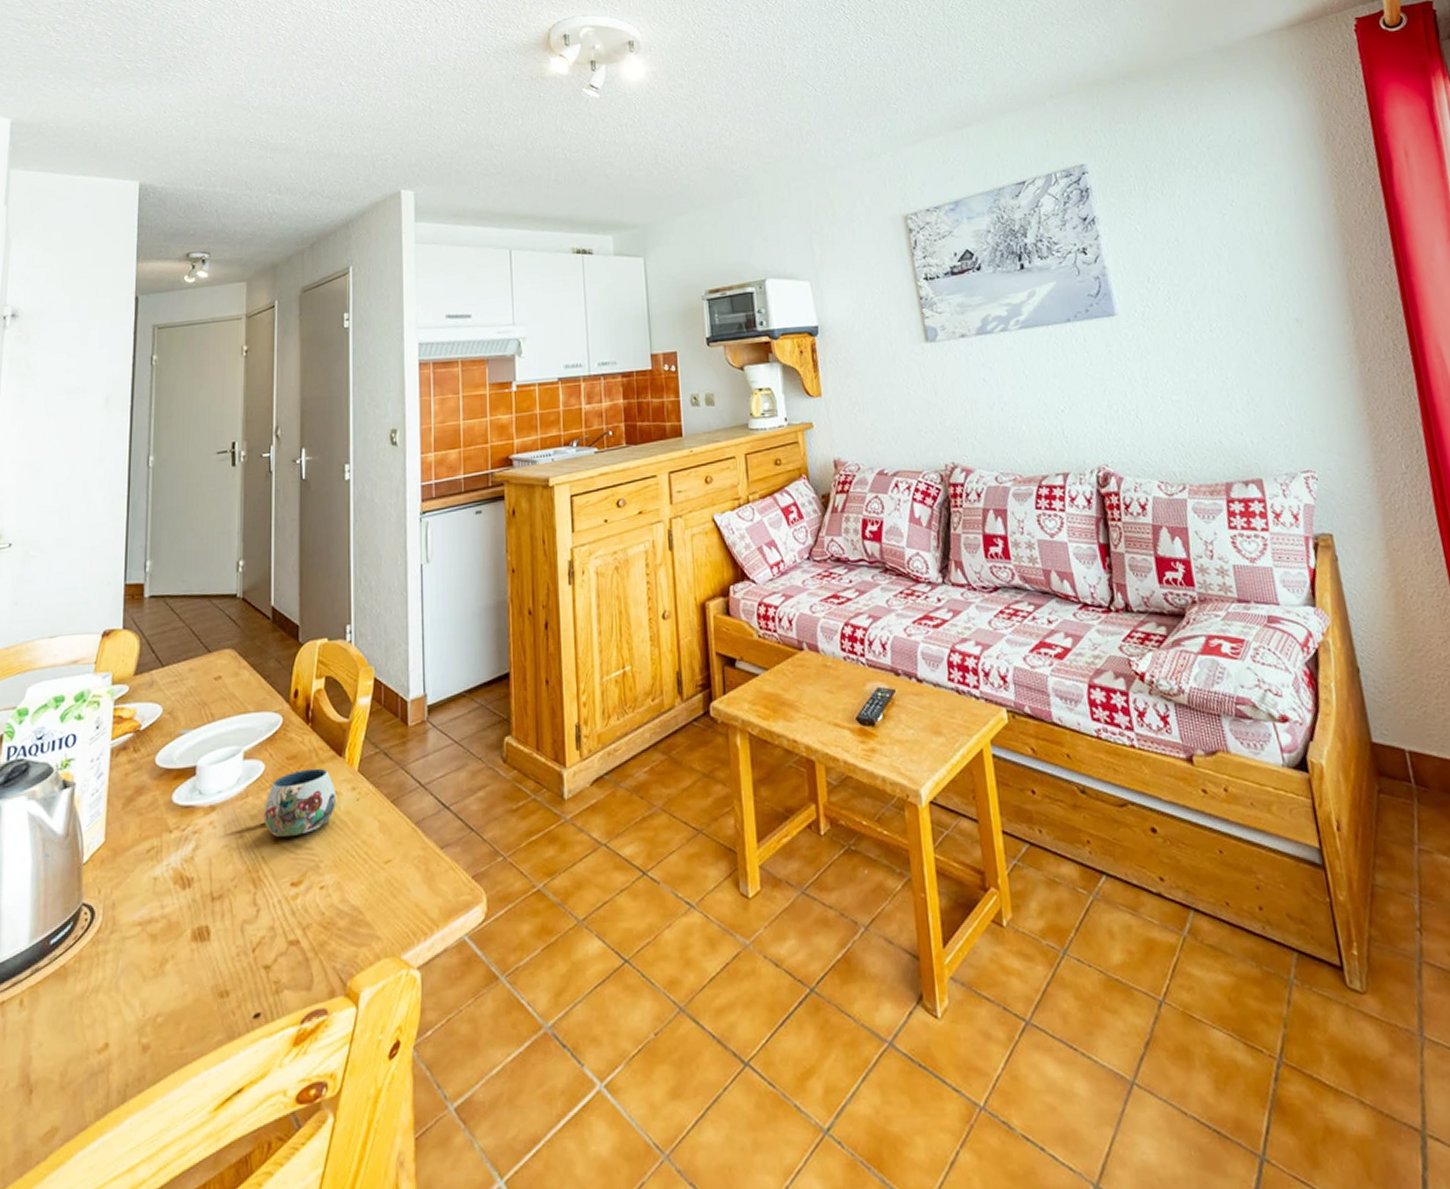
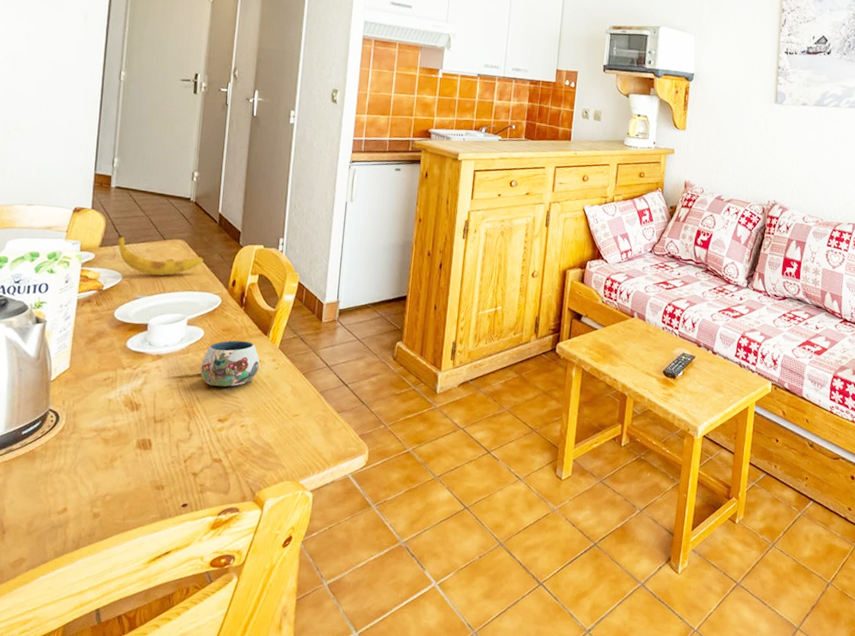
banana: none [155,655,259,702] -> present [118,234,205,276]

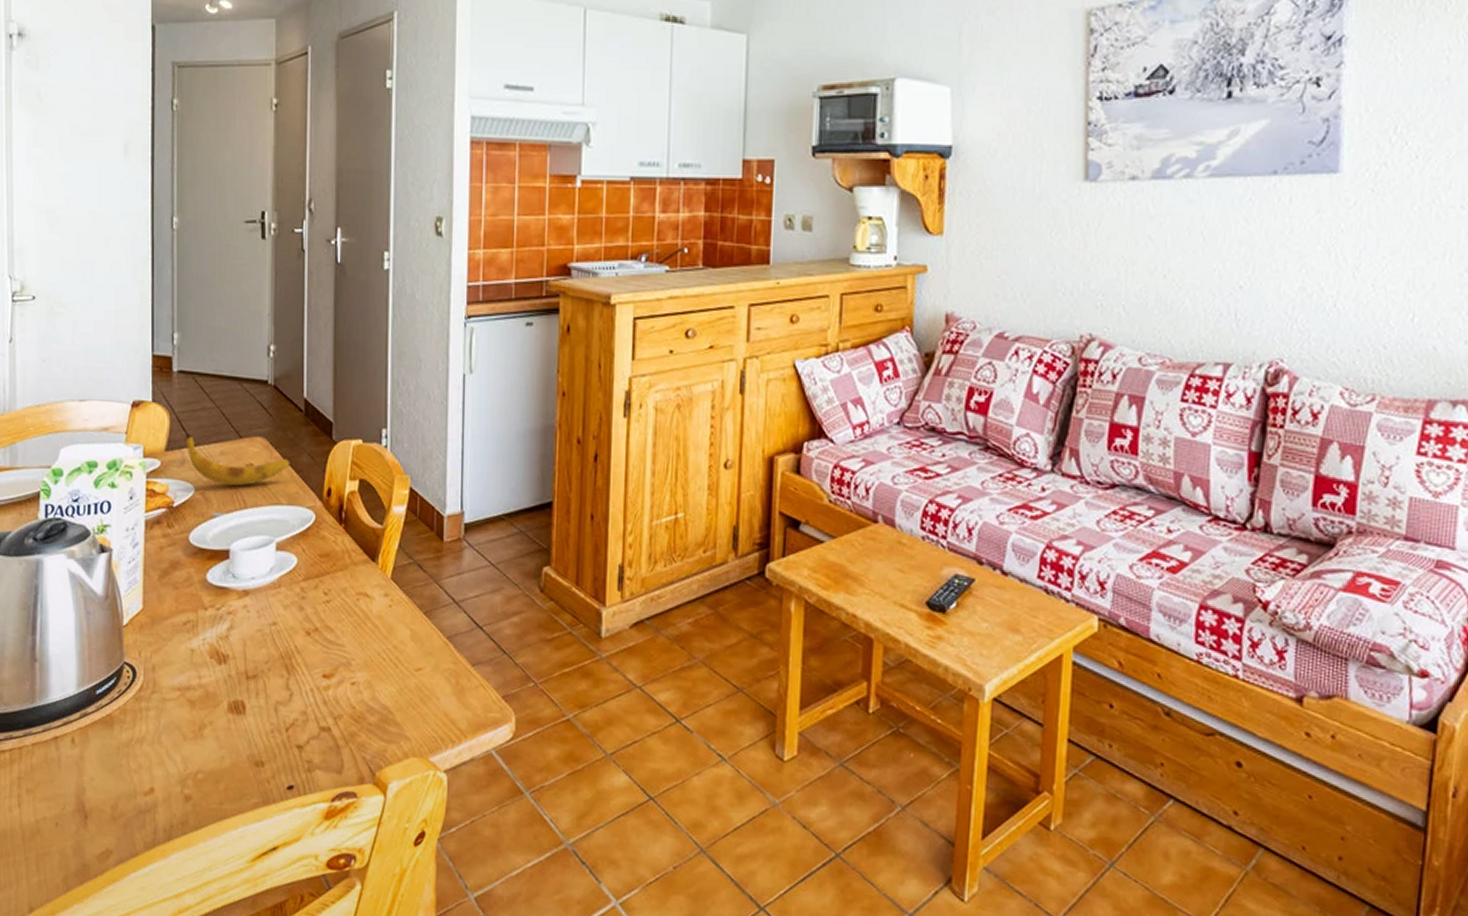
mug: present [200,340,260,387] -> none [296,569,369,632]

